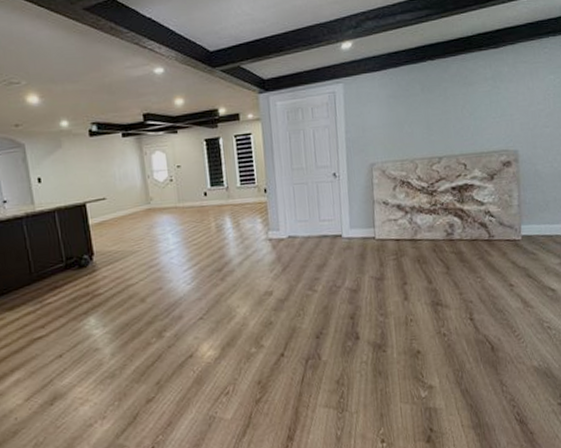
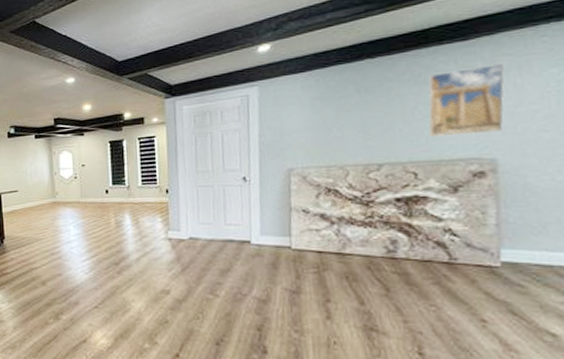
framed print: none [472,70,522,133] -> present [428,64,505,137]

